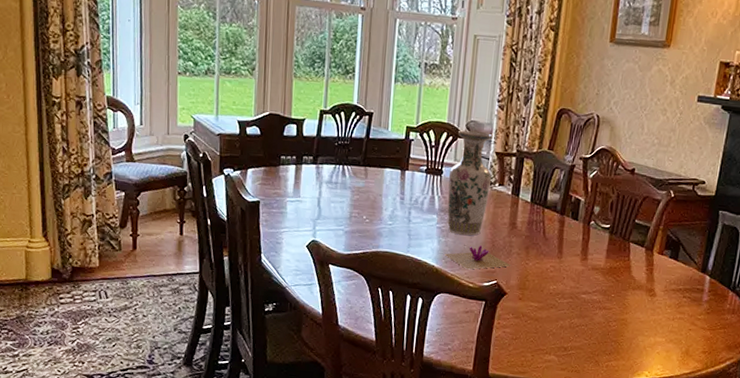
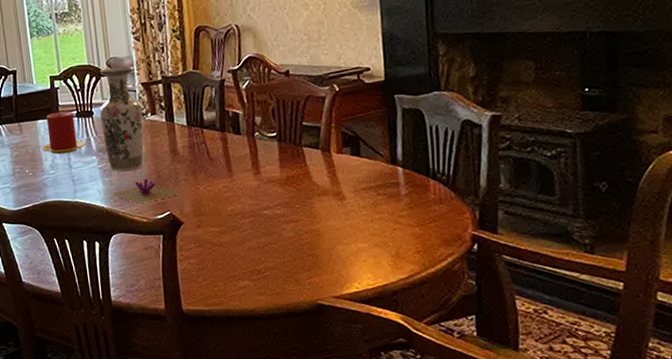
candle: none [384,164,430,208] -> present [41,111,86,155]

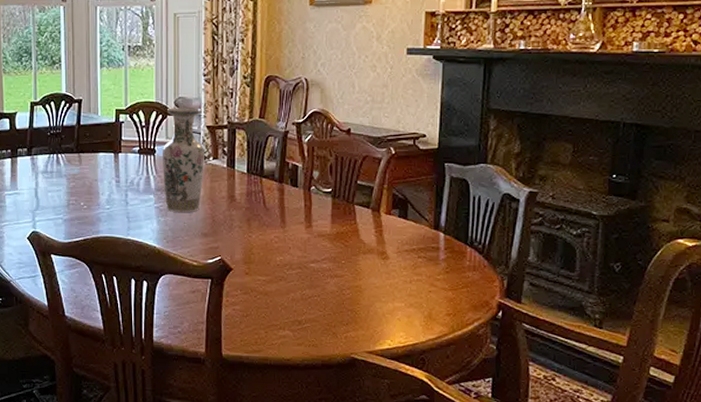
candle: present [41,111,86,155] -> none [99,146,145,190]
flower: present [111,178,182,205] -> none [165,222,234,248]

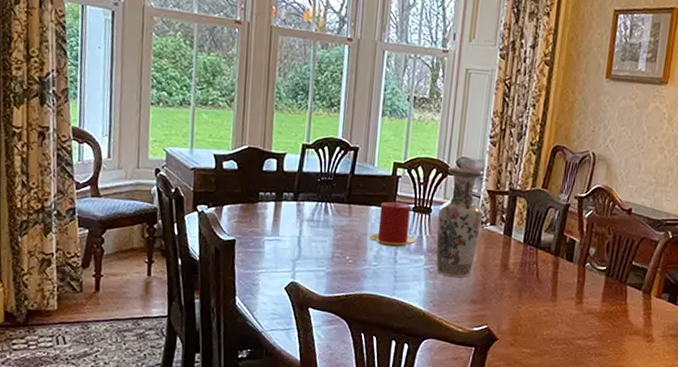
candle: none [99,146,145,190] -> present [368,201,417,248]

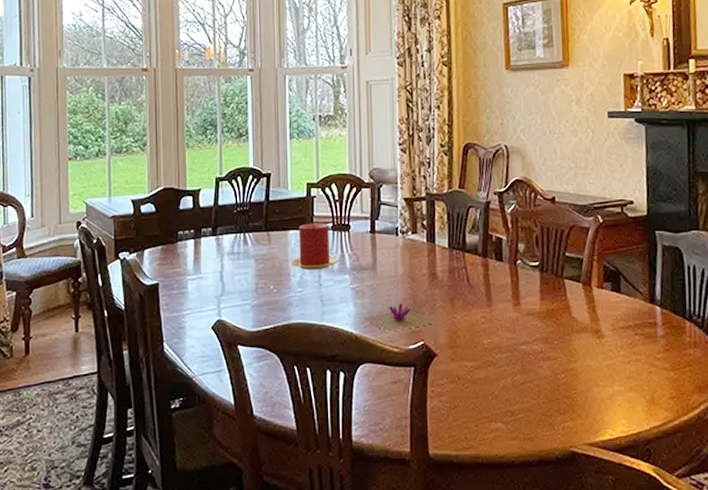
flower: none [432,288,503,314] -> present [362,303,437,332]
vase: present [436,166,483,278] -> none [357,179,403,294]

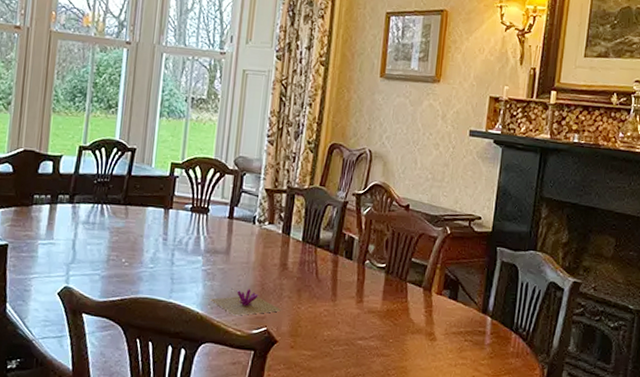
candle: present [290,223,340,271] -> none [145,202,195,249]

